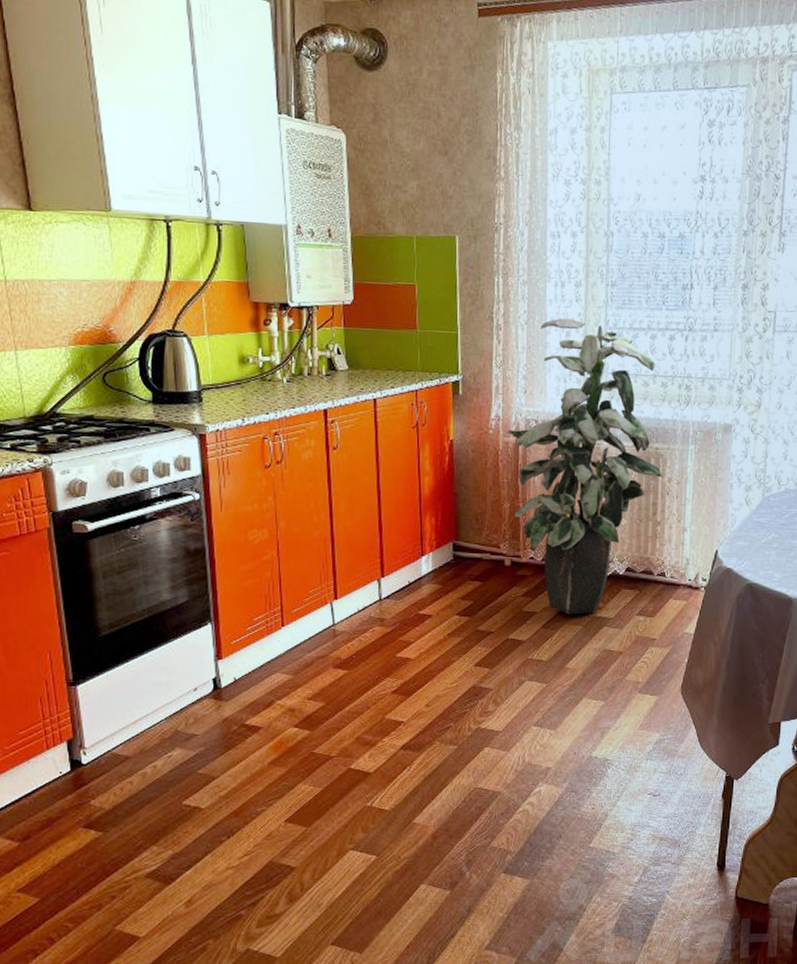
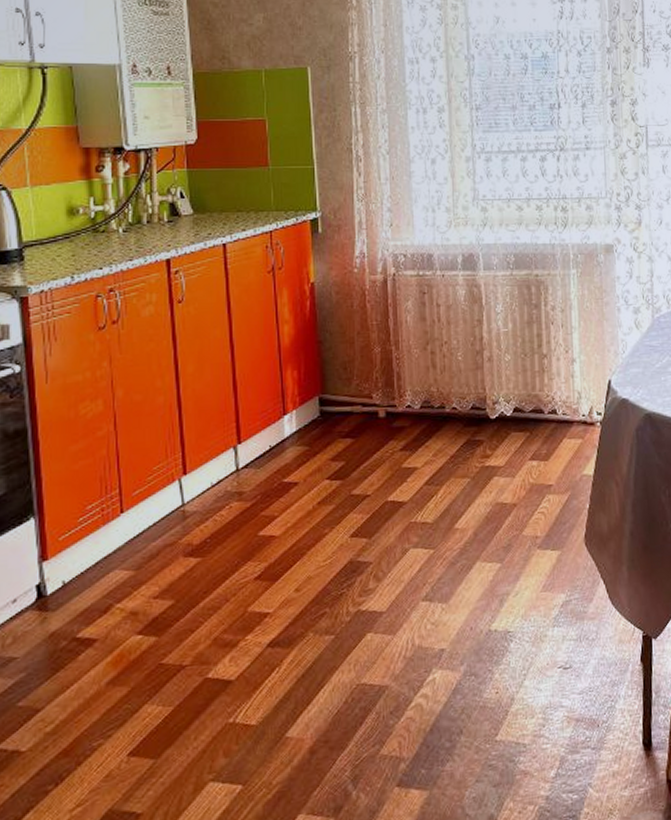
indoor plant: present [508,318,663,615] -> none [374,146,545,467]

